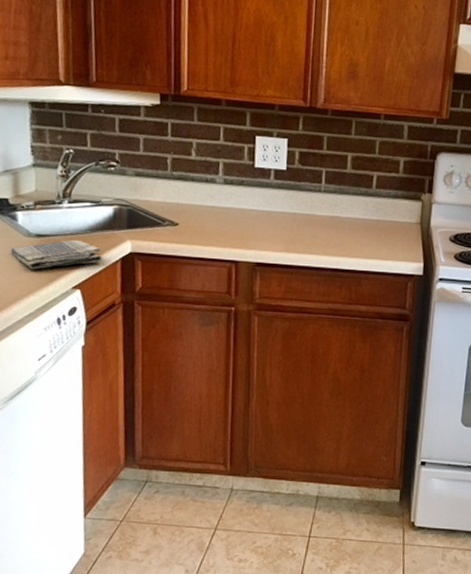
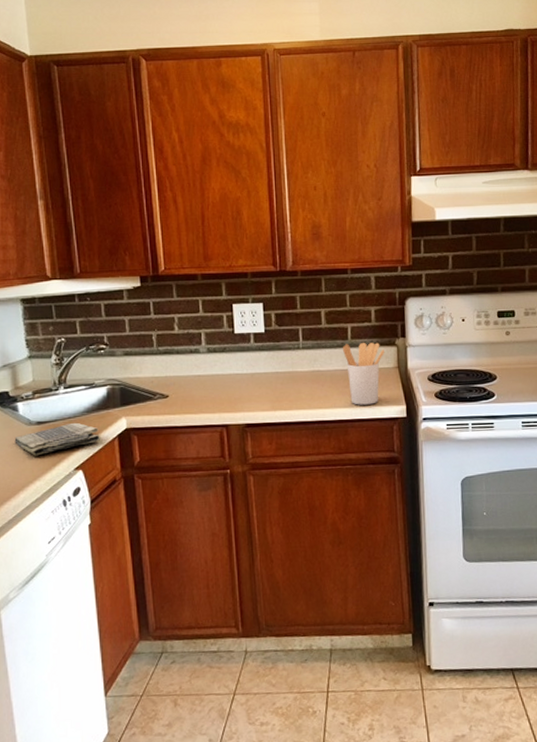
utensil holder: none [365,193,409,258] -> present [342,342,385,405]

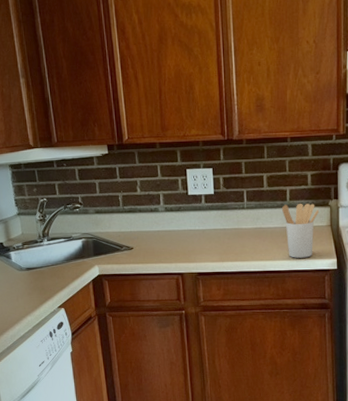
dish towel: present [14,422,100,456] -> none [9,269,78,296]

